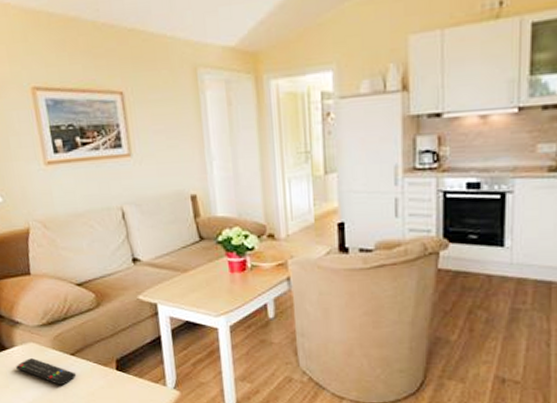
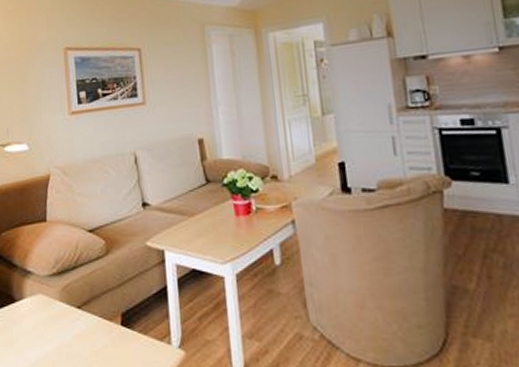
remote control: present [16,357,77,386] -> none [23,311,81,344]

